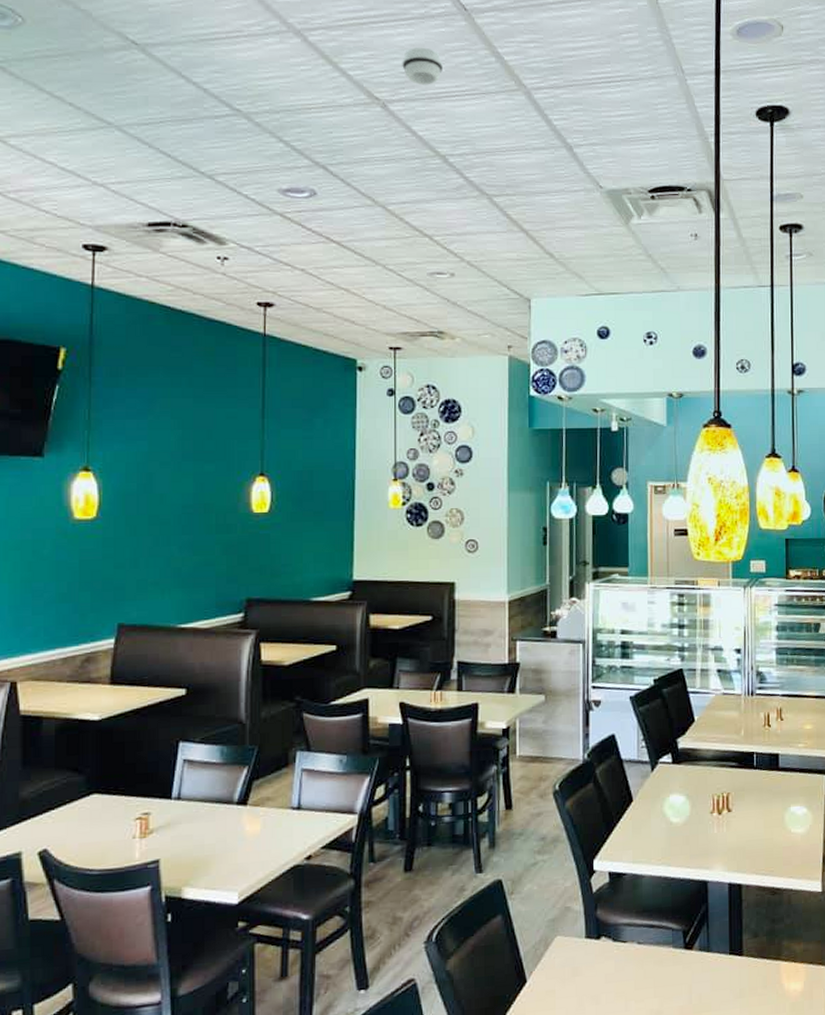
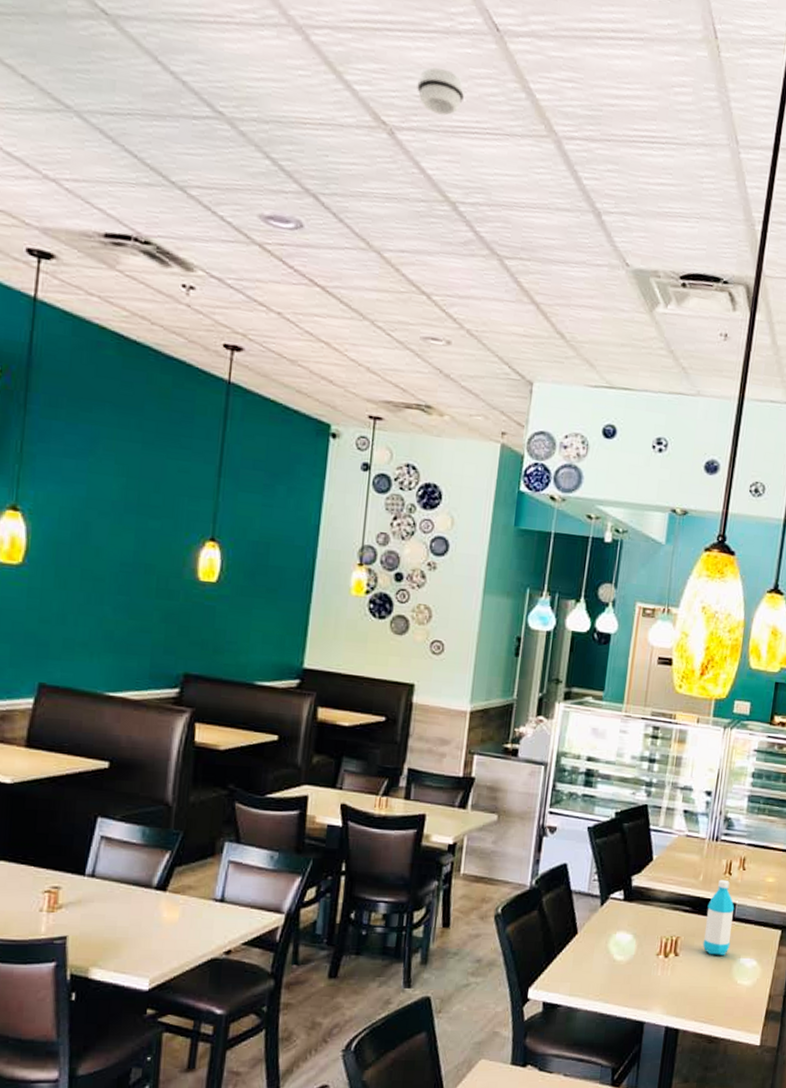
water bottle: none [752,731,779,807] -> present [702,879,735,955]

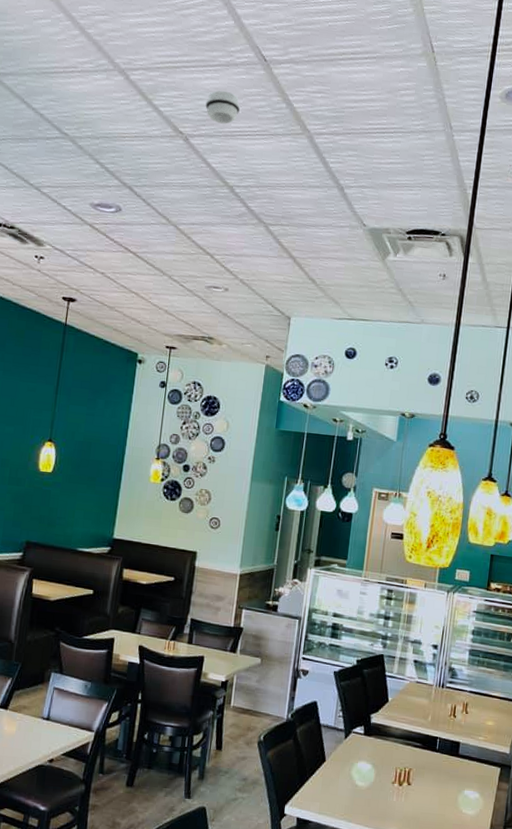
water bottle: present [702,879,735,955] -> none [432,720,459,787]

